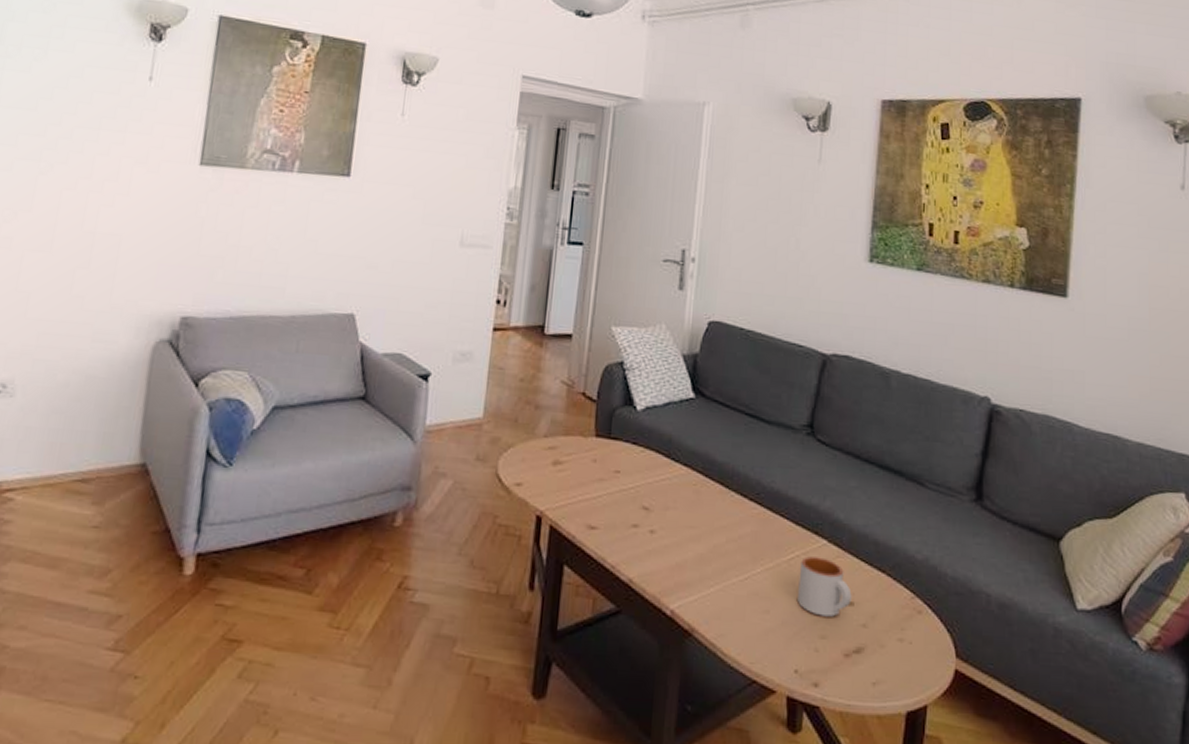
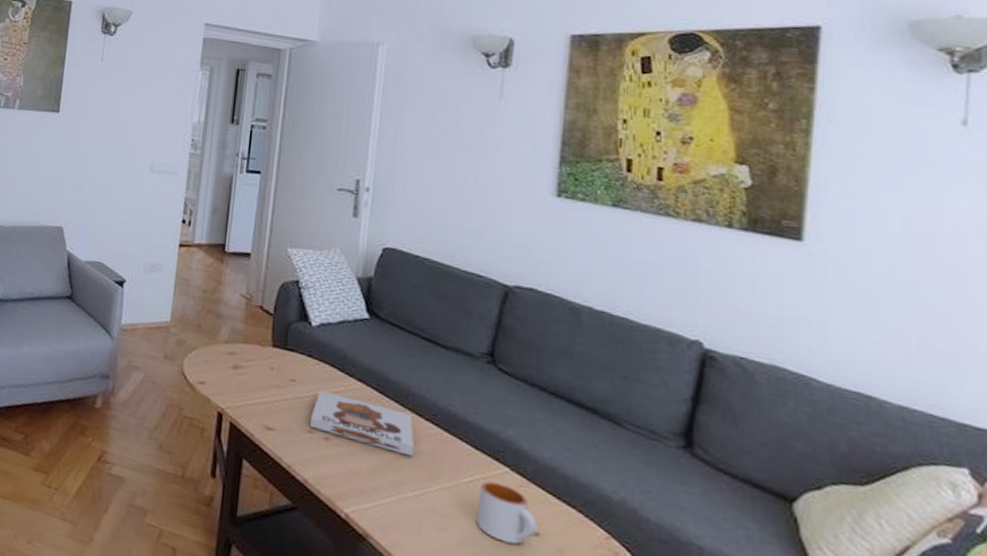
board game: none [635,479,739,540] -> present [310,390,414,457]

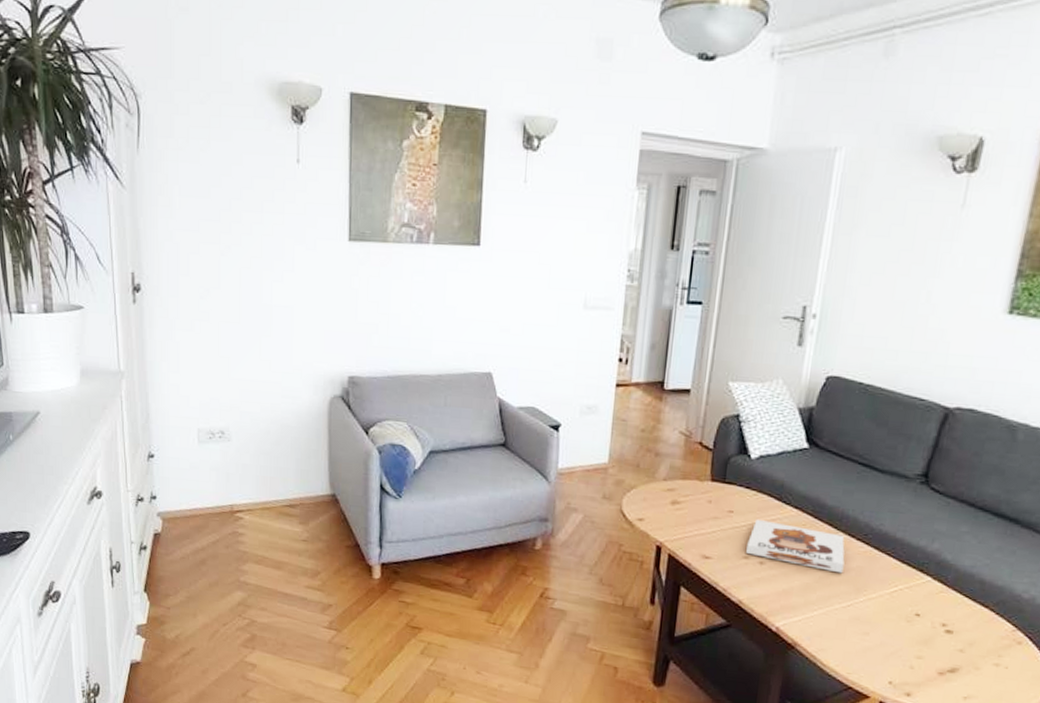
mug: present [477,481,537,545] -> none [897,590,952,642]

